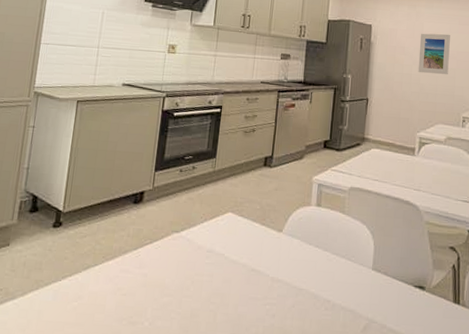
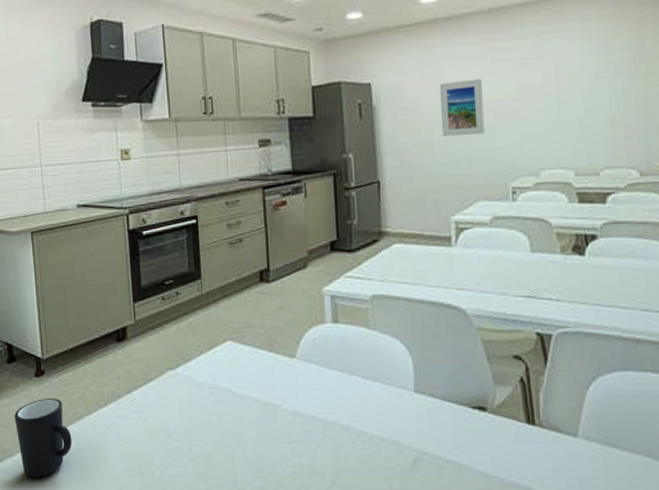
mug: none [21,248,75,321] -> present [14,398,72,477]

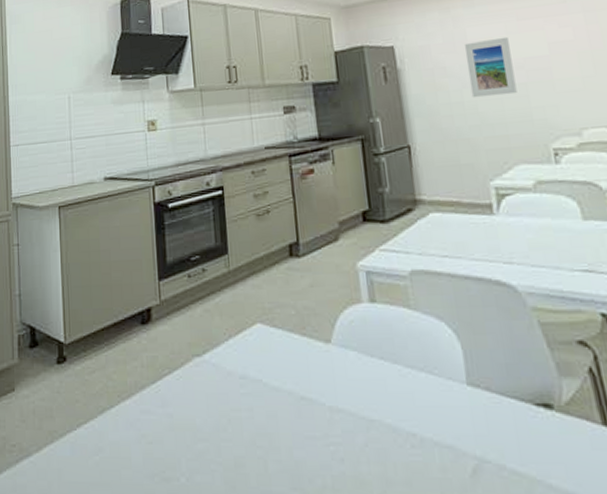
mug: present [14,398,72,477] -> none [34,389,93,483]

